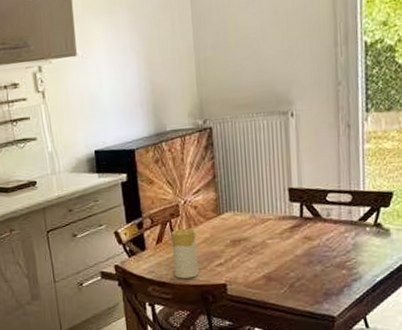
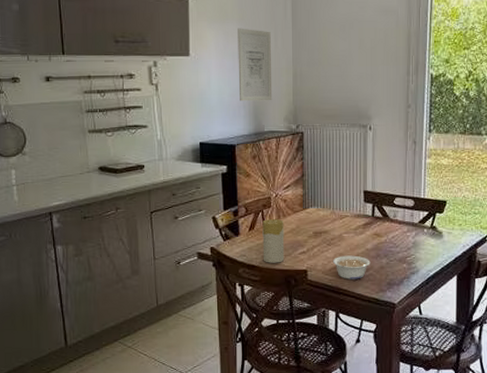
wall art: none [128,16,174,100] -> present [238,28,273,102]
legume: none [255,264,302,292] -> present [332,255,371,280]

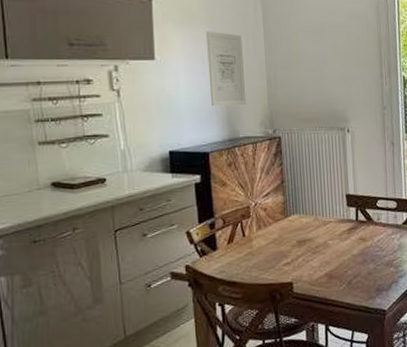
candle: present [262,219,285,263] -> none [242,229,268,278]
legume: present [332,255,371,280] -> none [318,262,358,289]

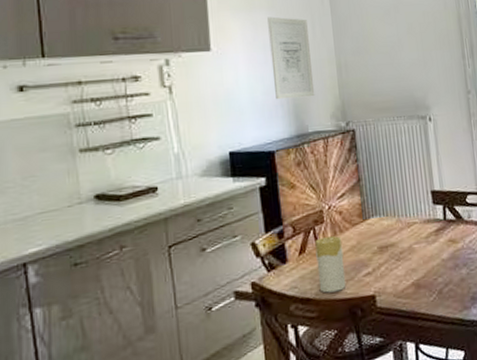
candle: none [242,229,268,278] -> present [315,236,347,293]

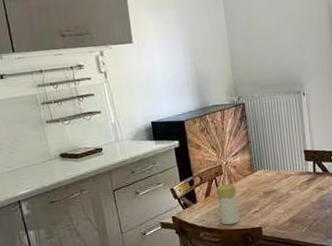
wall art: present [267,16,315,100] -> none [174,13,214,81]

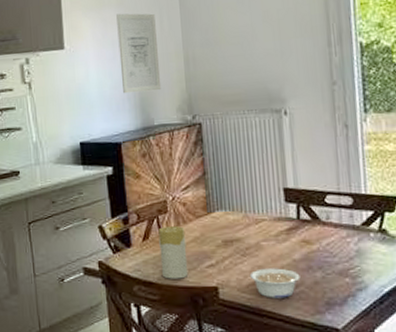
wall art: none [174,13,214,81] -> present [116,13,162,94]
legume: none [283,209,317,232] -> present [249,268,300,298]

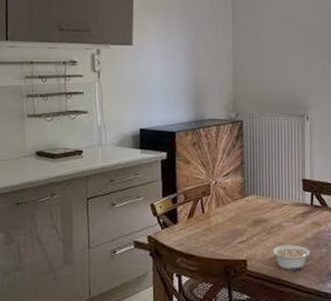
wall art: present [116,13,162,94] -> none [180,20,213,90]
candle: present [158,226,189,279] -> none [201,207,224,253]

